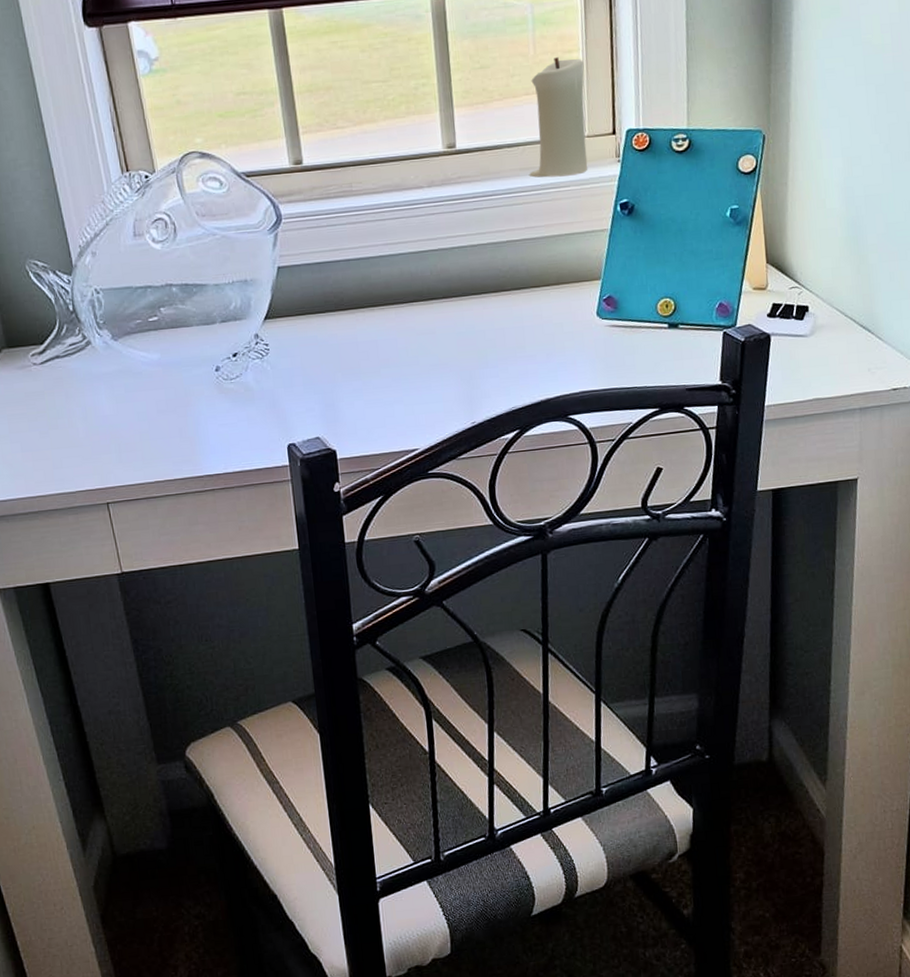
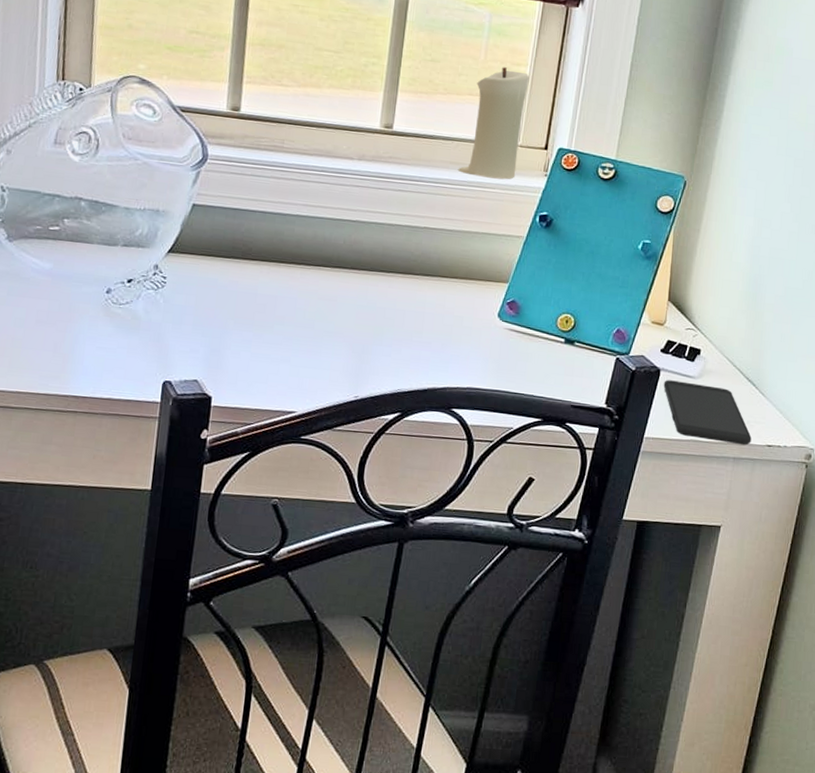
mobile phone: none [776,340,876,397] -> present [663,380,752,446]

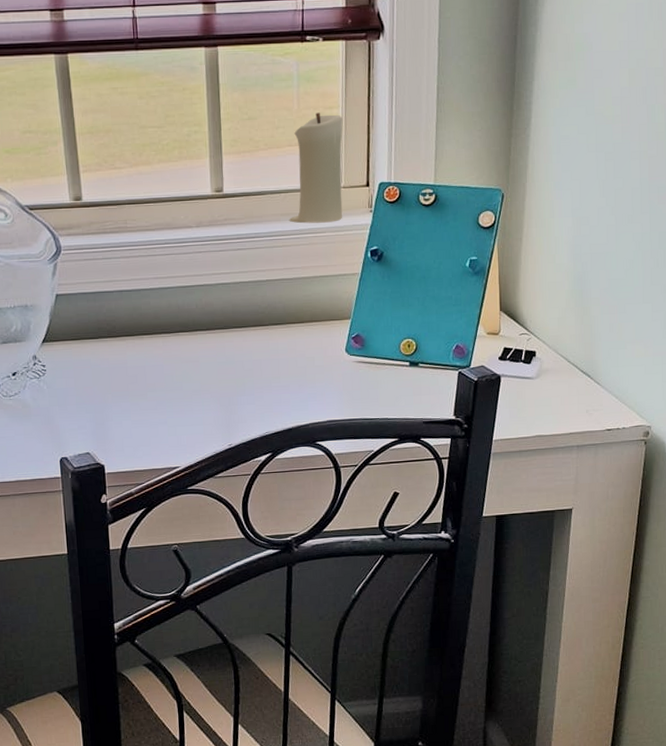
mobile phone: present [663,380,752,446] -> none [505,383,592,434]

